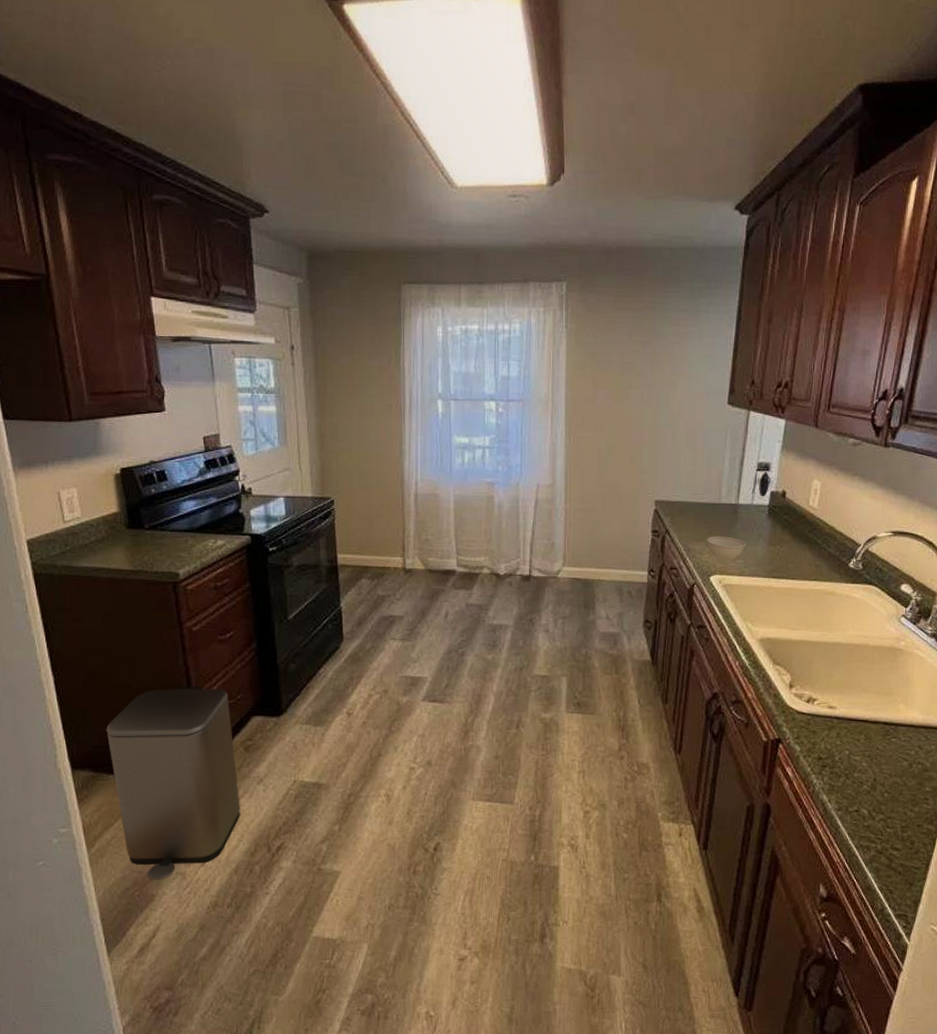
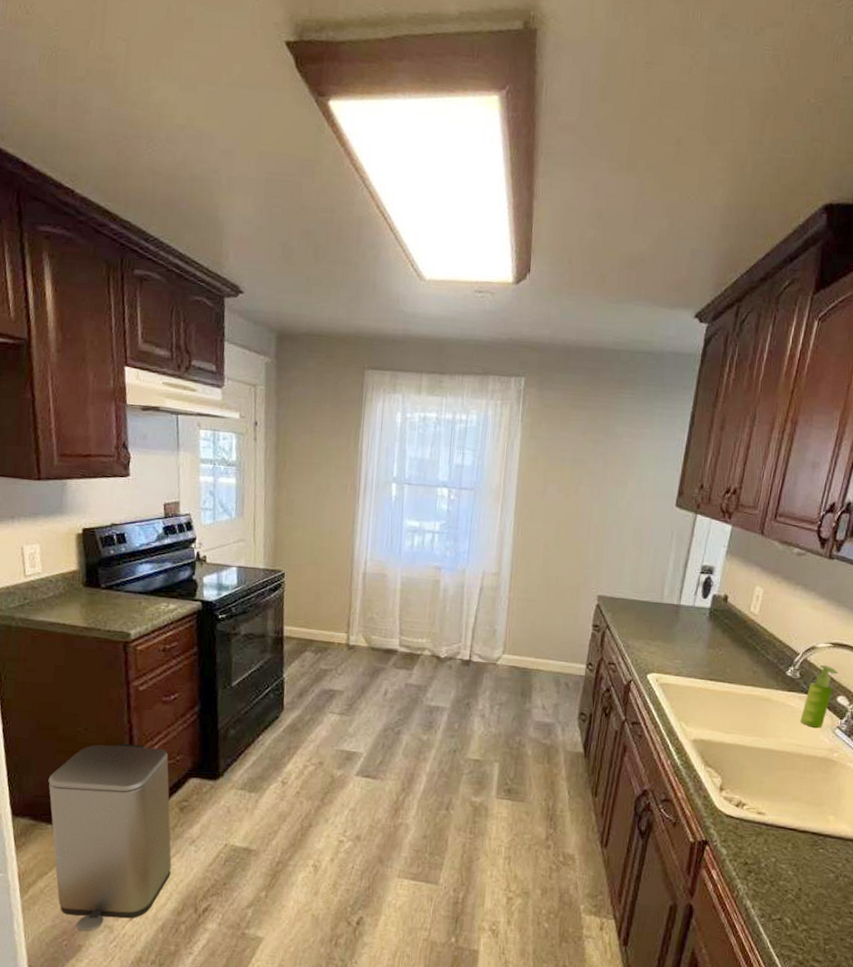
bowl: present [706,536,746,564] -> none [646,634,685,663]
soap dispenser: none [865,555,901,618] -> present [800,665,839,728]

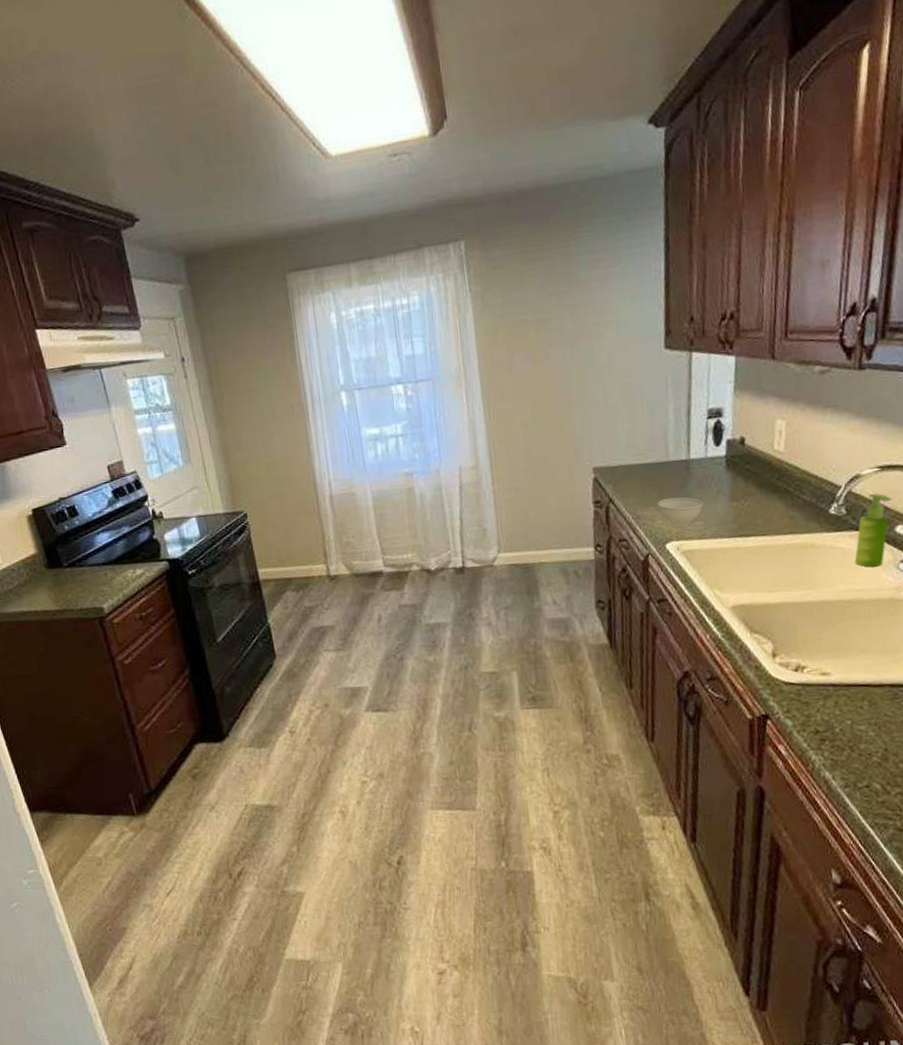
pedal bin: present [48,743,172,931] -> none [56,718,197,914]
bowl: none [646,634,685,663] -> present [657,497,704,528]

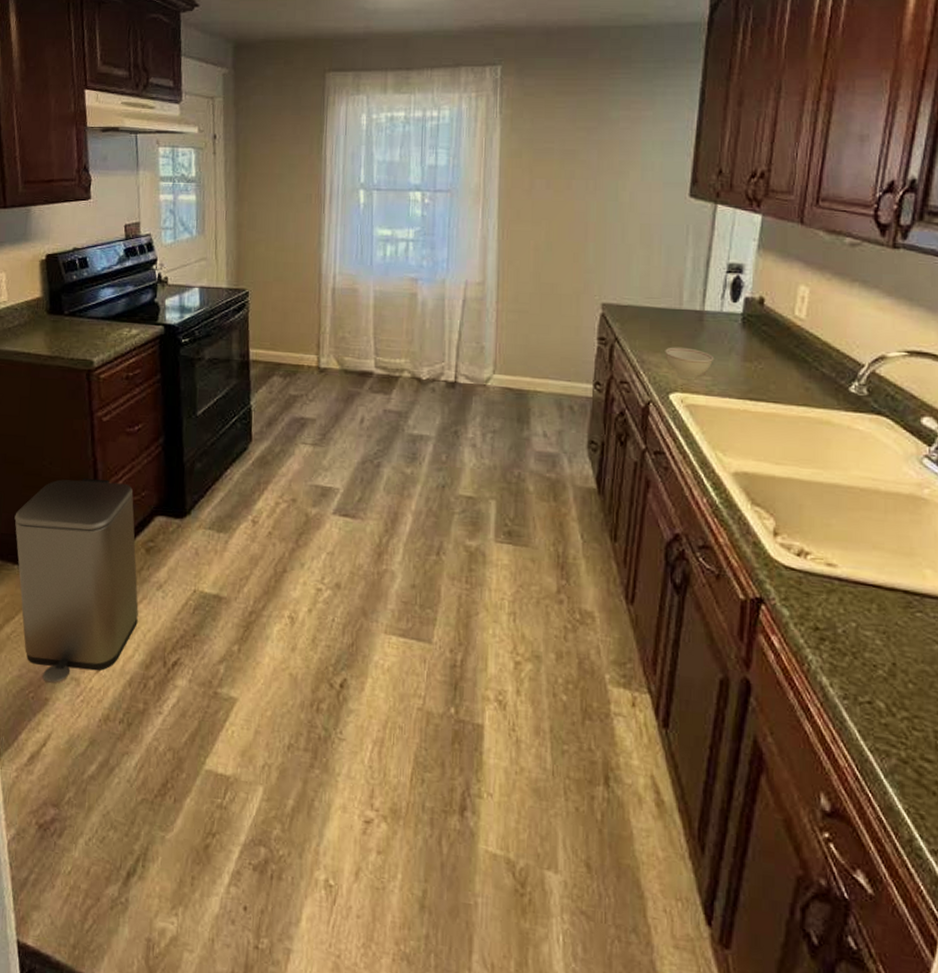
pedal bin: none [56,718,197,914] -> present [14,478,139,683]
soap dispenser: present [854,493,893,567] -> none [873,379,920,457]

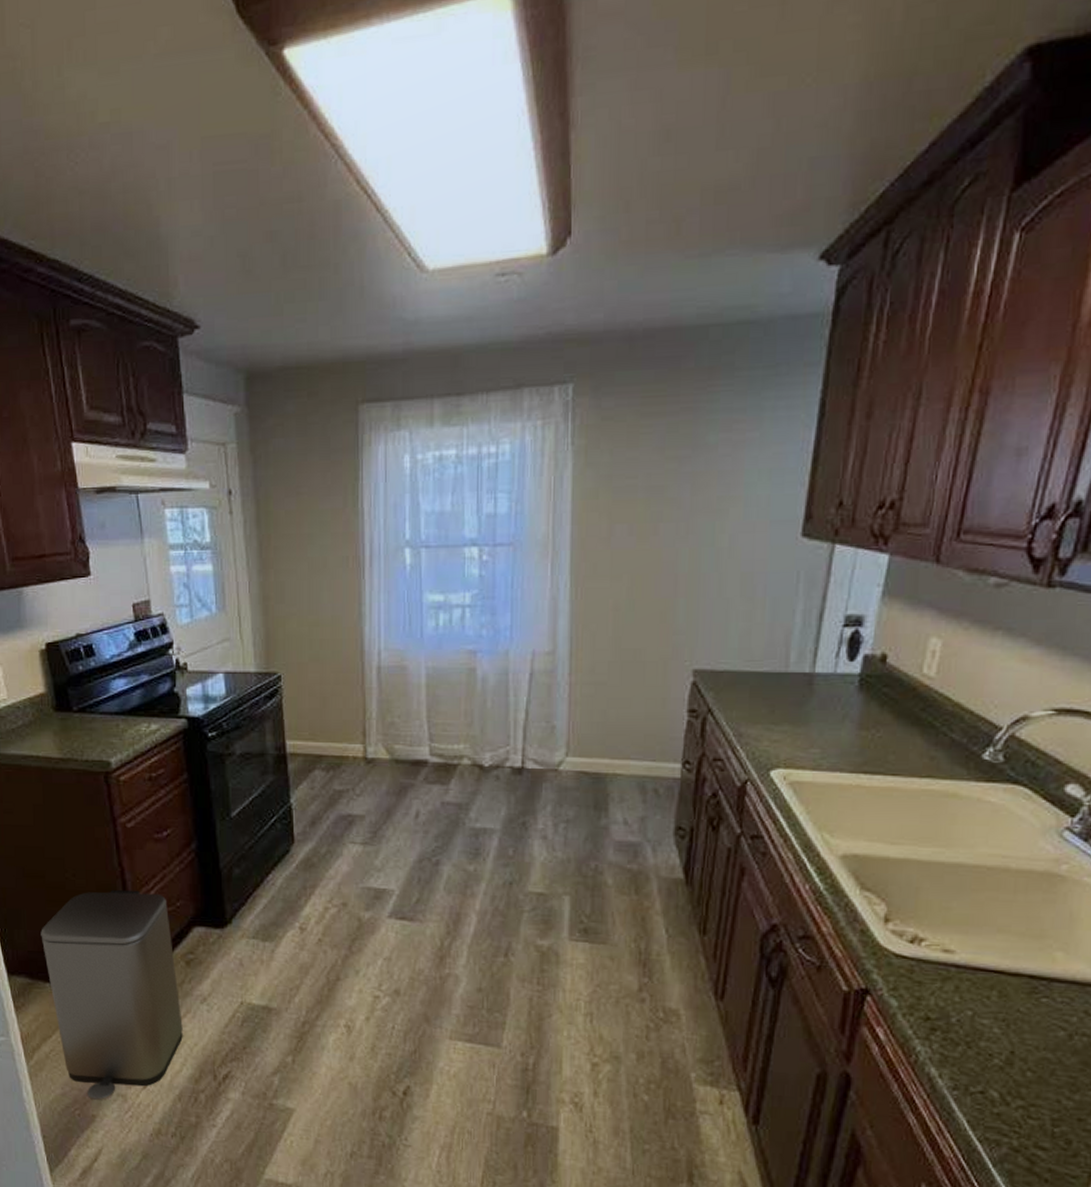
bowl: present [665,347,715,380] -> none [766,716,825,754]

